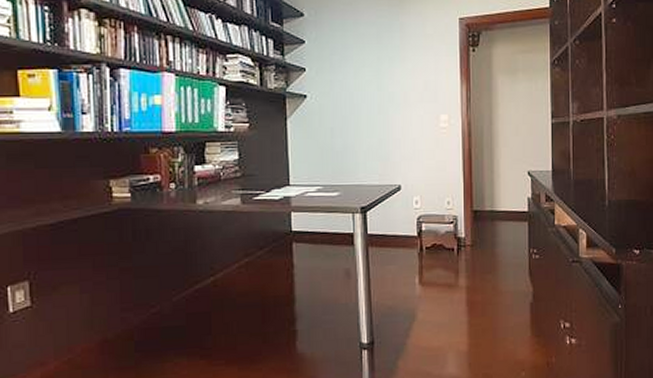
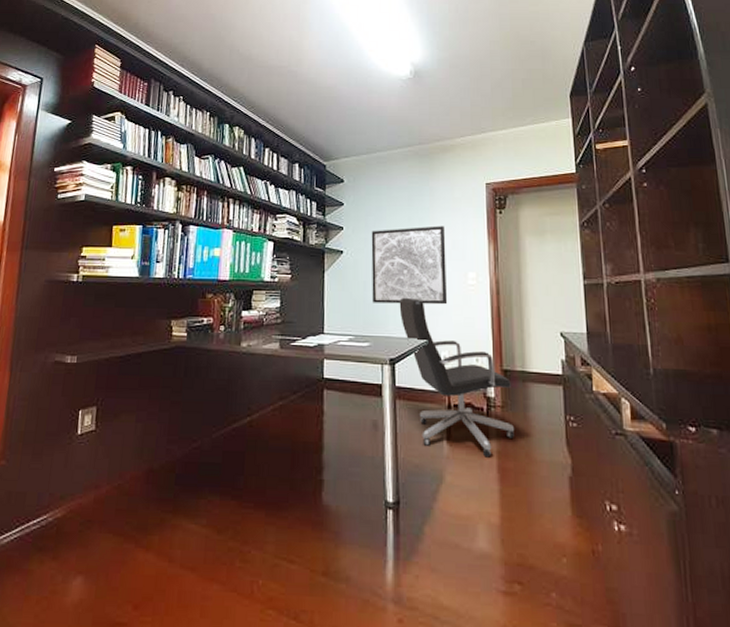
wall art: none [337,65,420,151] -> present [371,225,448,305]
office chair: none [369,143,482,293] -> present [399,297,514,458]

